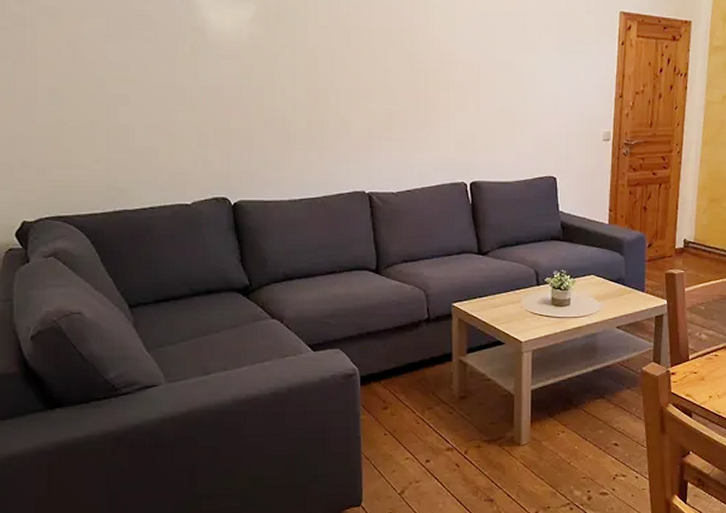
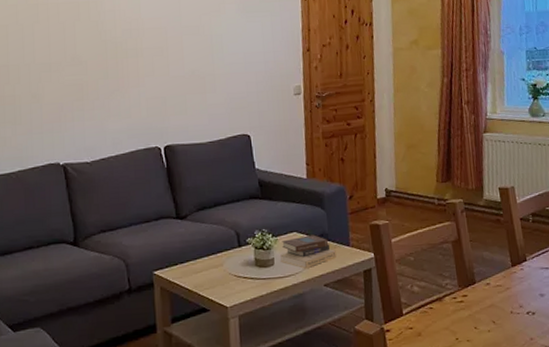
books: none [577,279,631,310] -> present [280,235,336,268]

